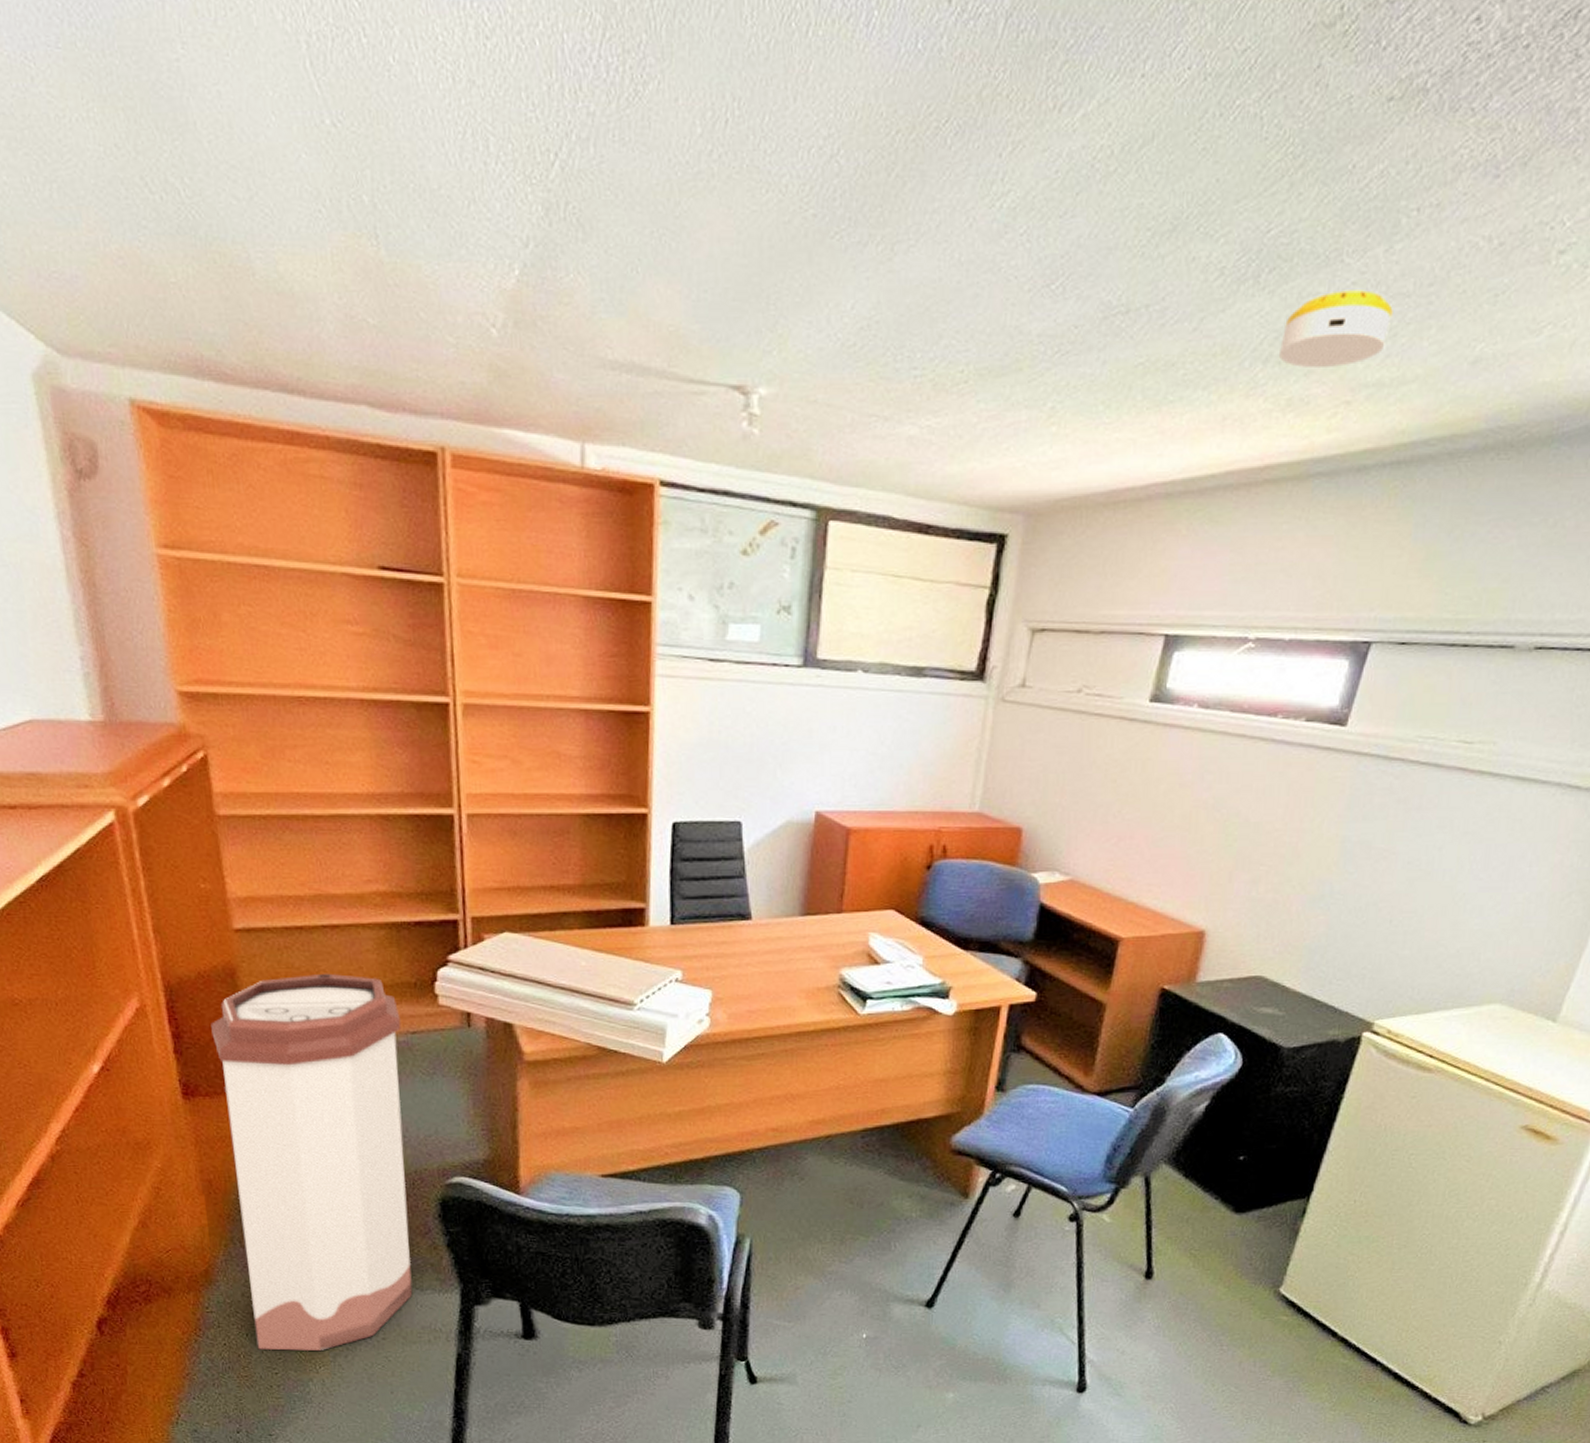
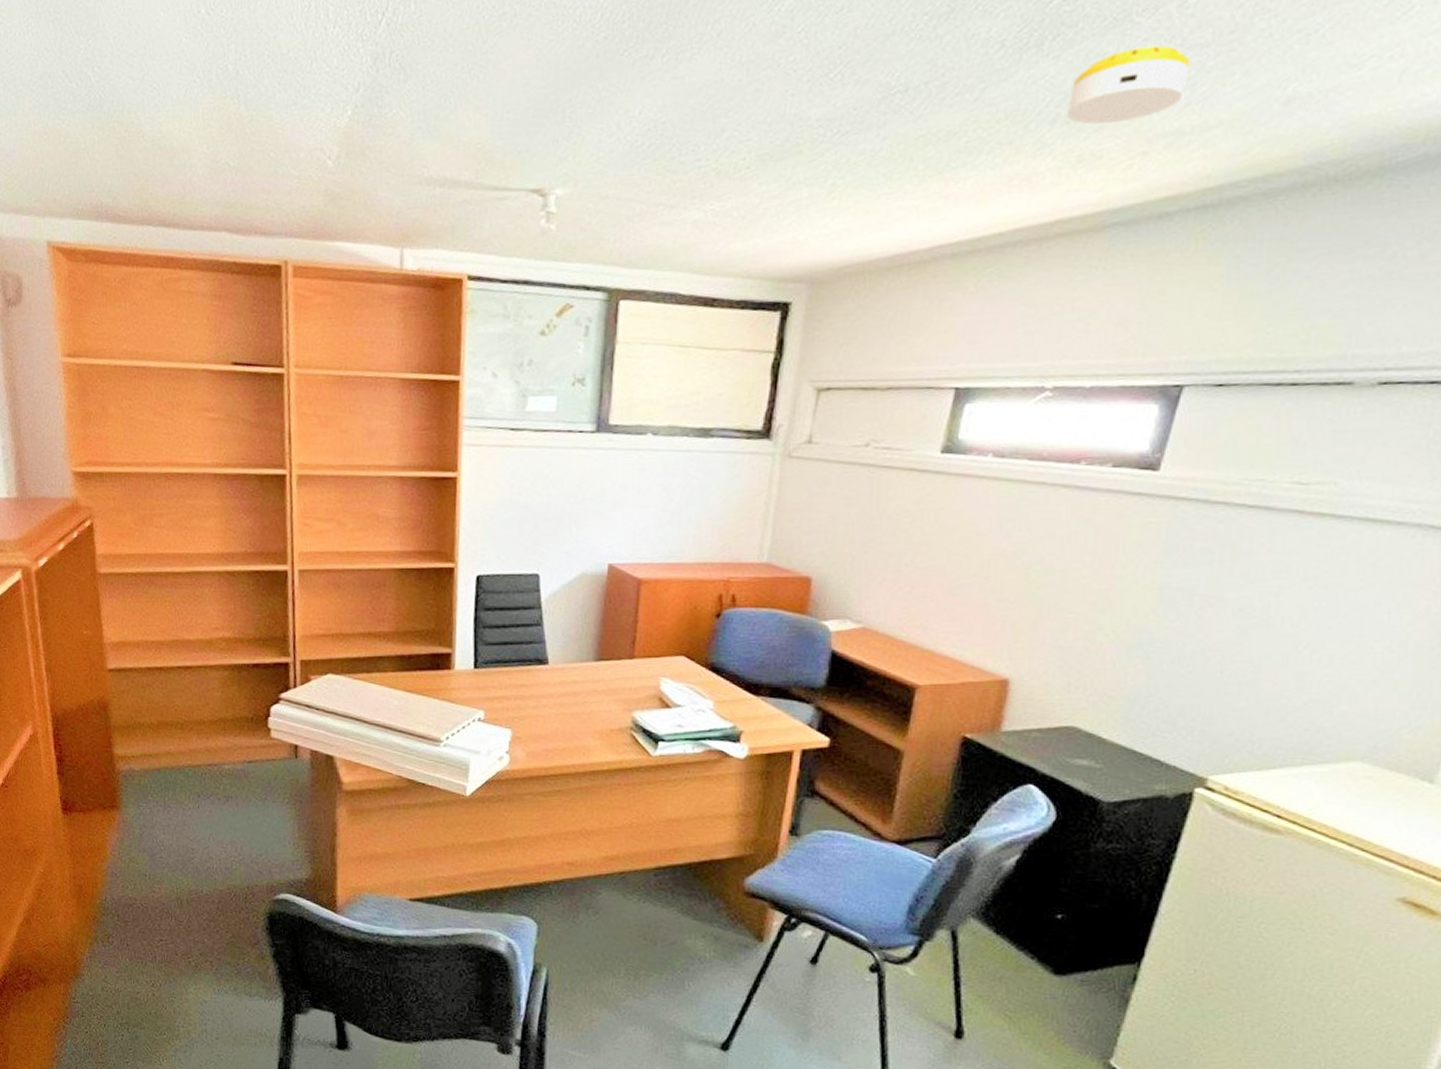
trash can: present [211,973,413,1351] -> none [87,708,243,1045]

